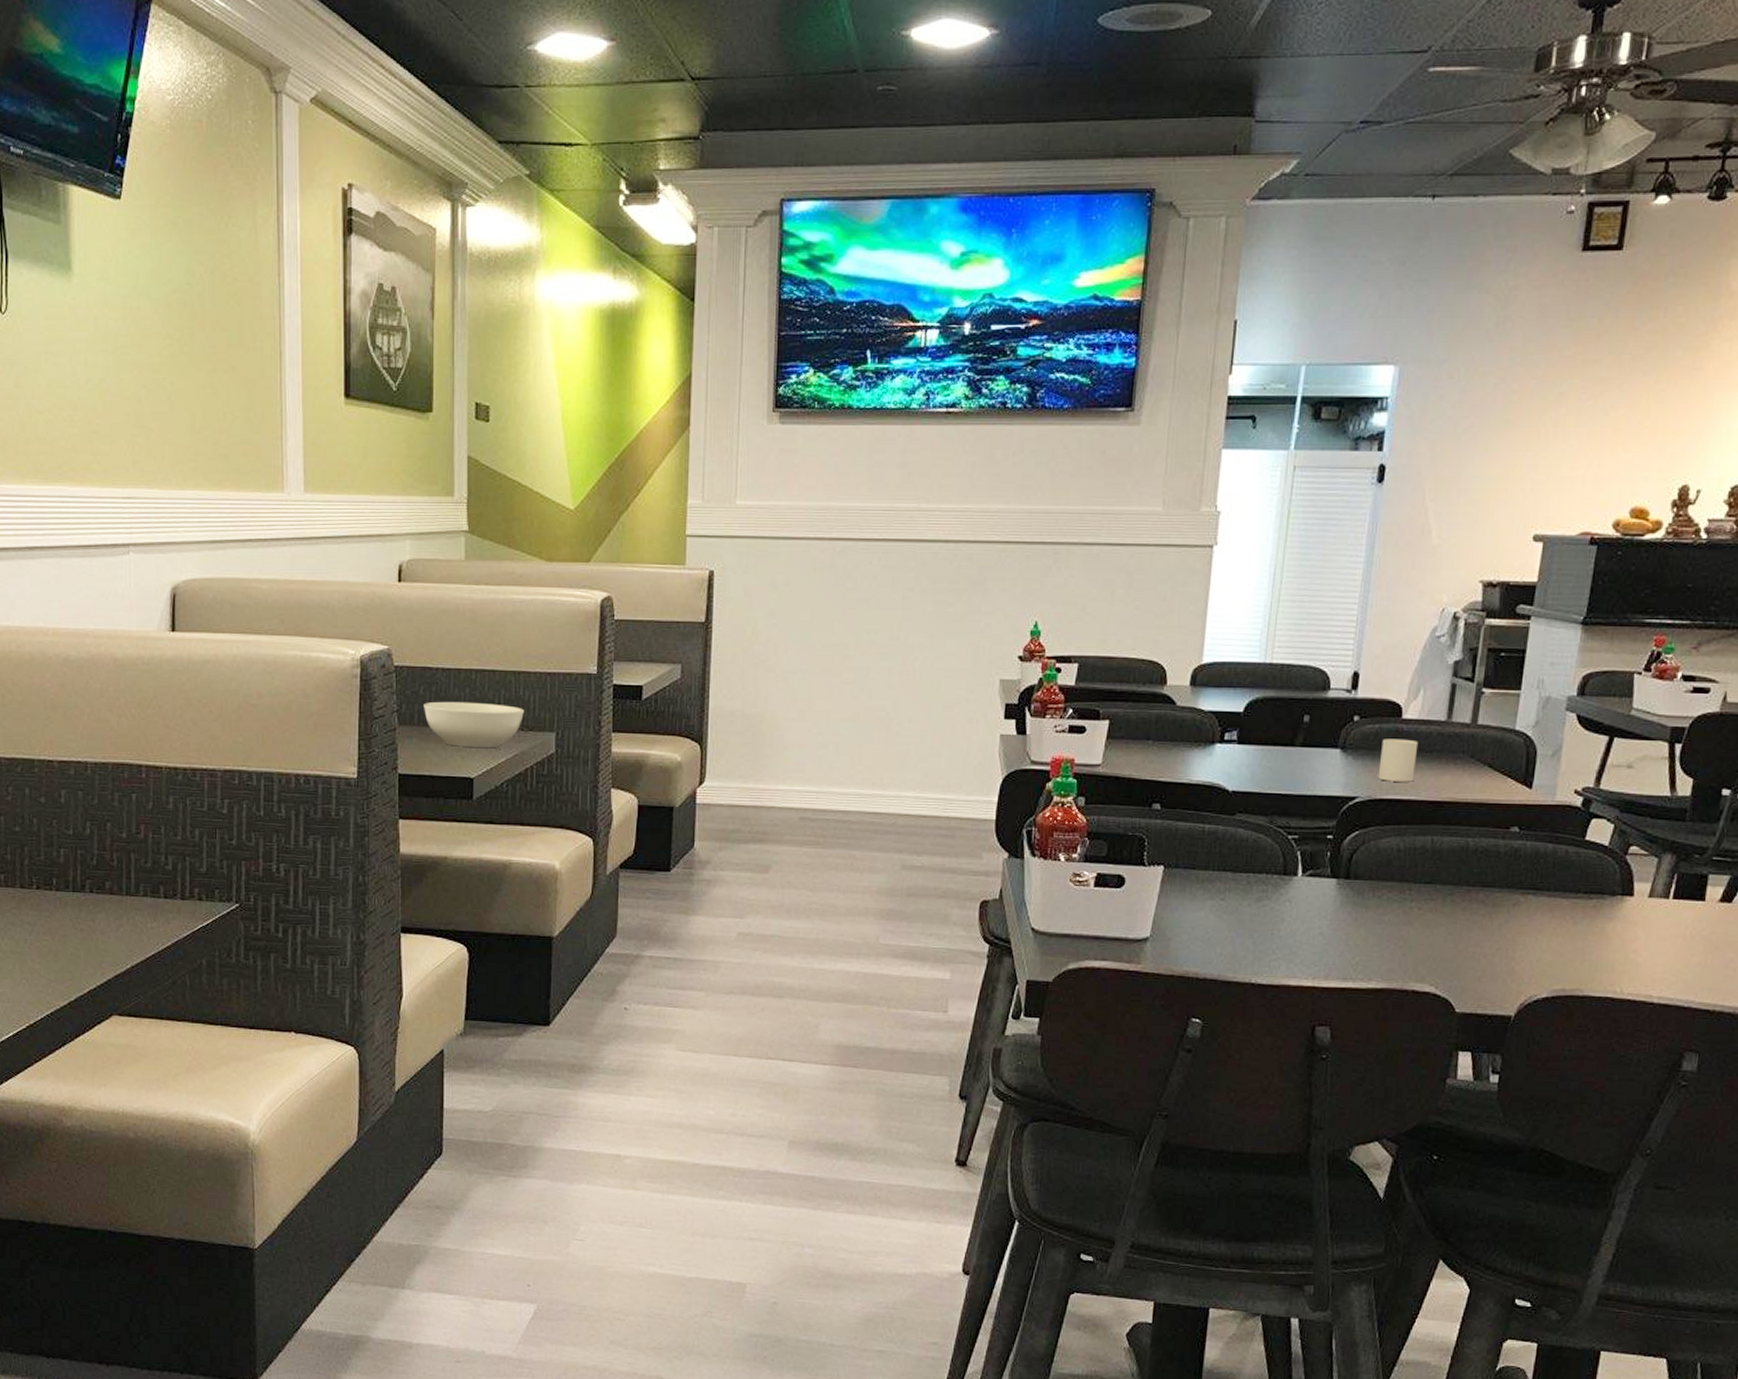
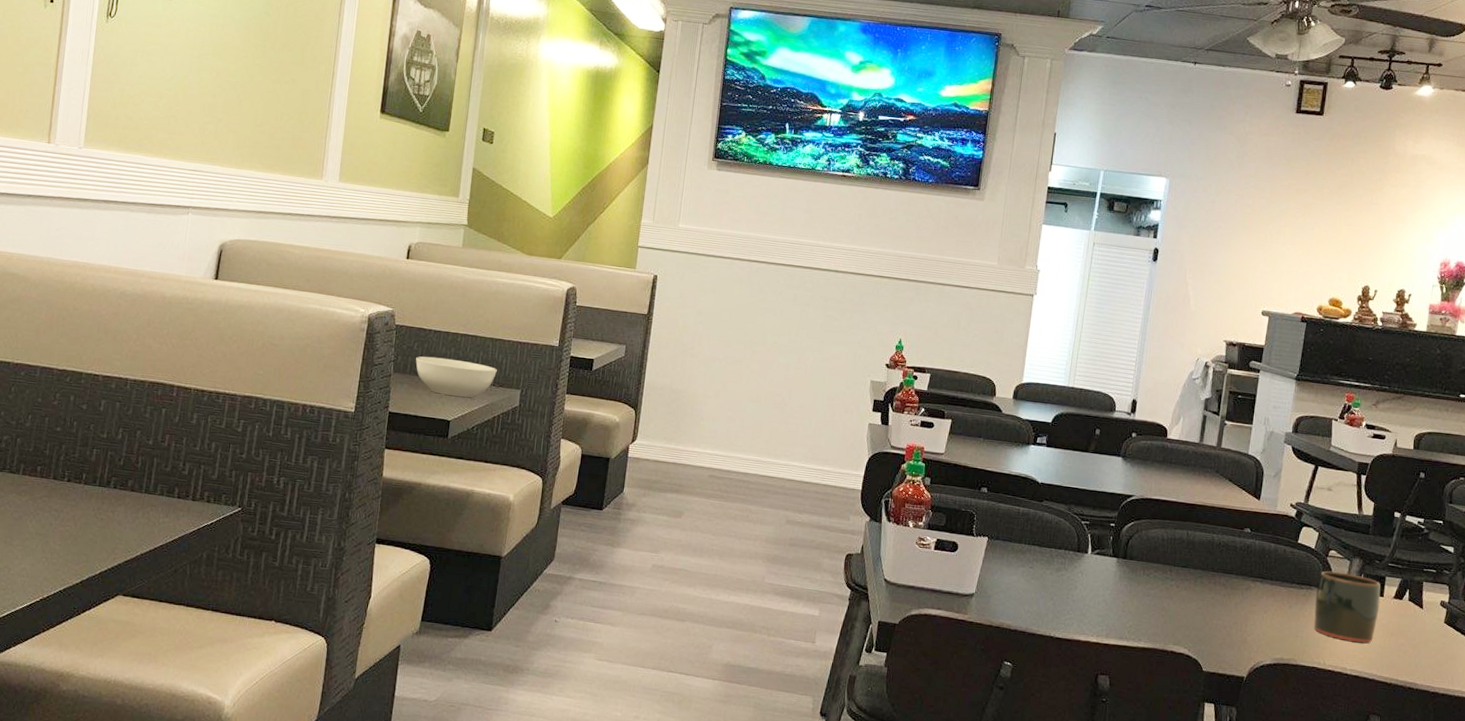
cup: present [1378,739,1419,782] -> none [1149,452,1179,487]
mug: none [1607,873,1702,961] -> present [1313,571,1381,643]

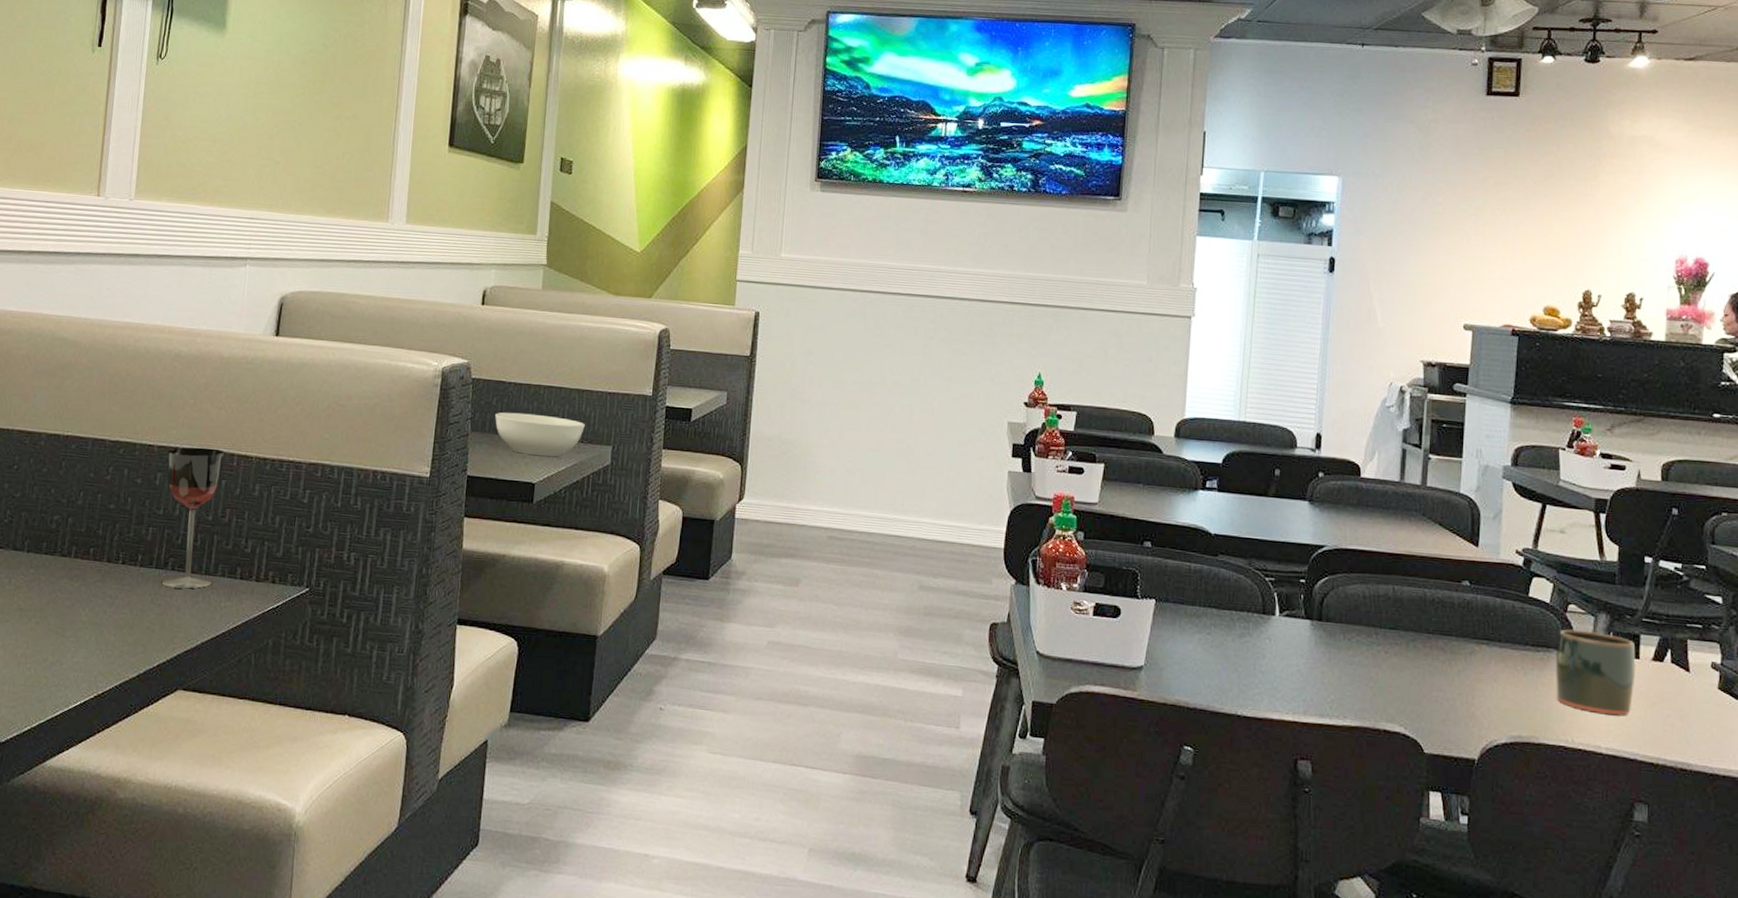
wineglass: none [104,378,165,506] -> present [161,447,224,589]

